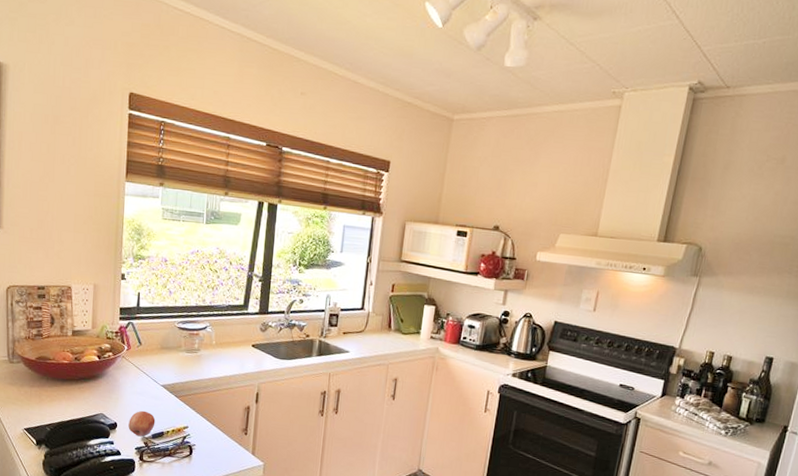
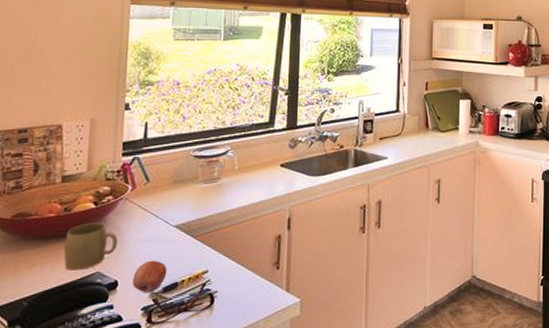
mug: none [75,372,117,410] -> present [63,222,118,270]

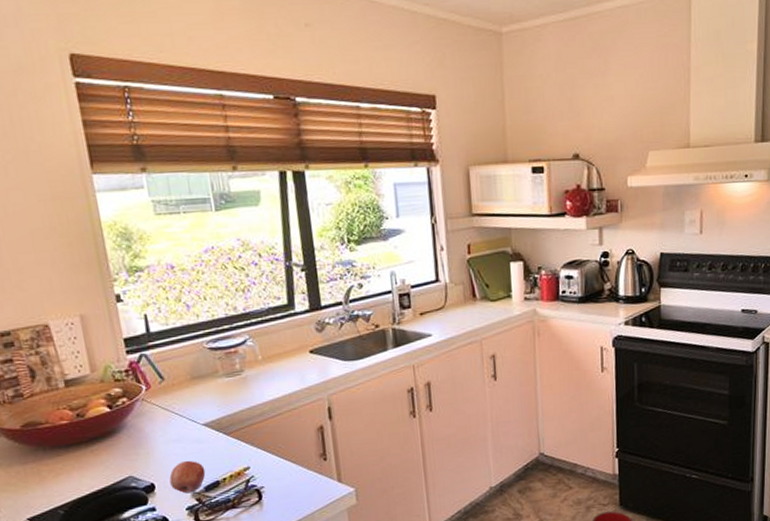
mug: present [63,222,118,270] -> none [85,426,145,477]

